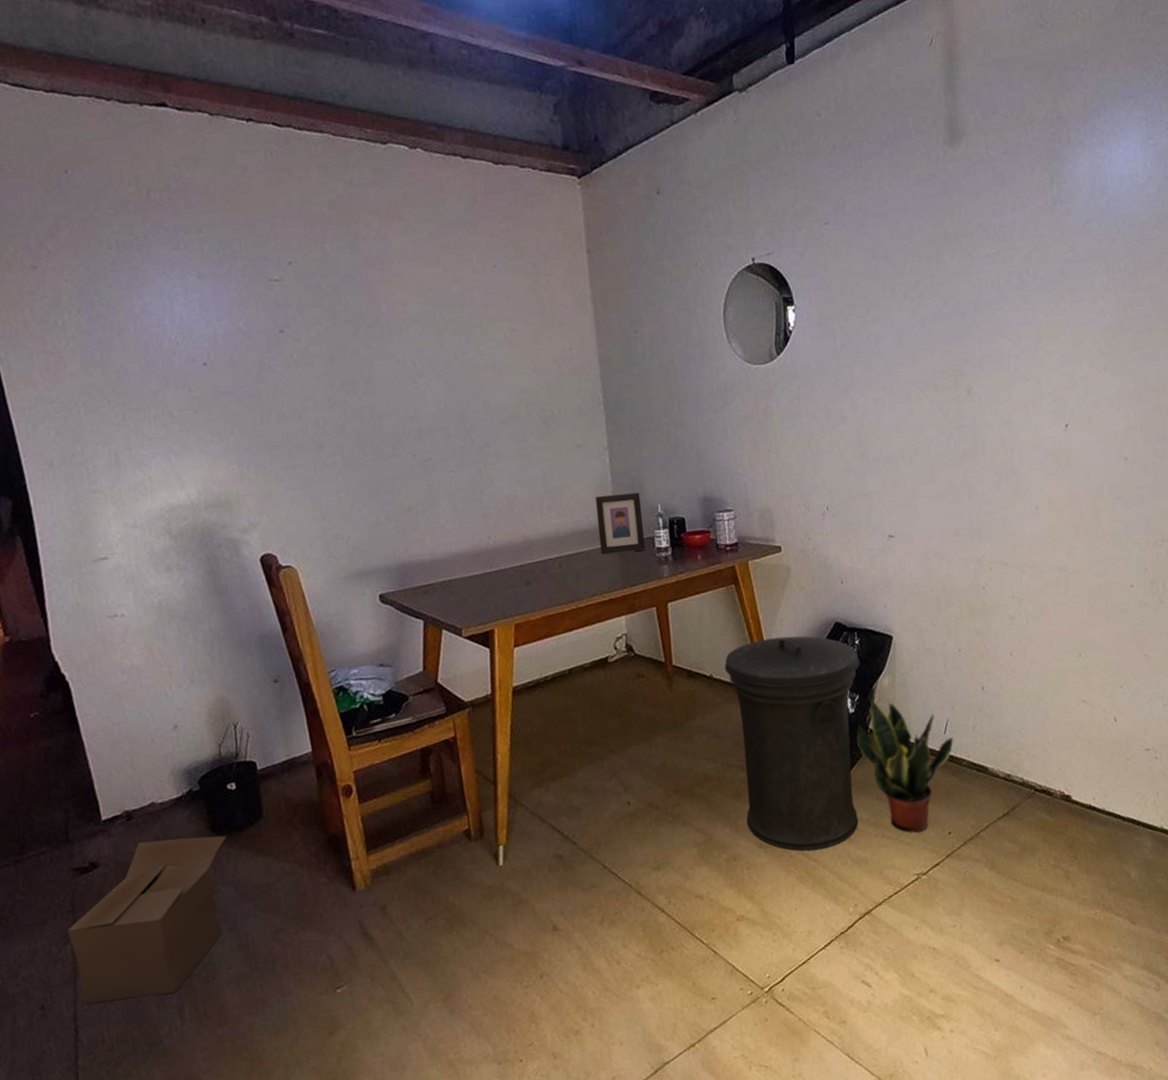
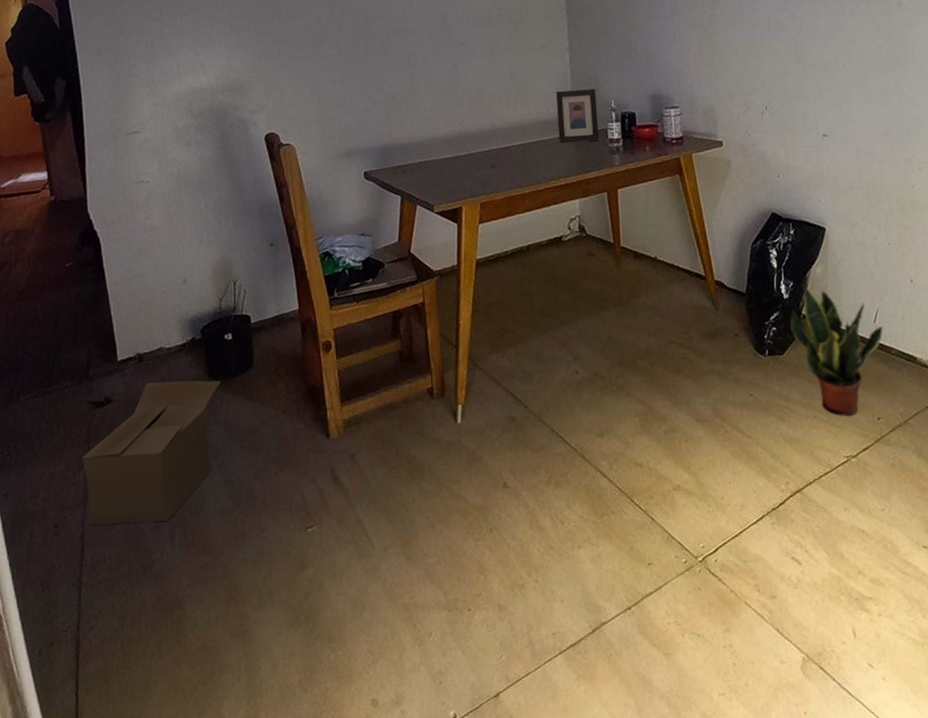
trash can: present [724,636,860,851] -> none [667,224,794,427]

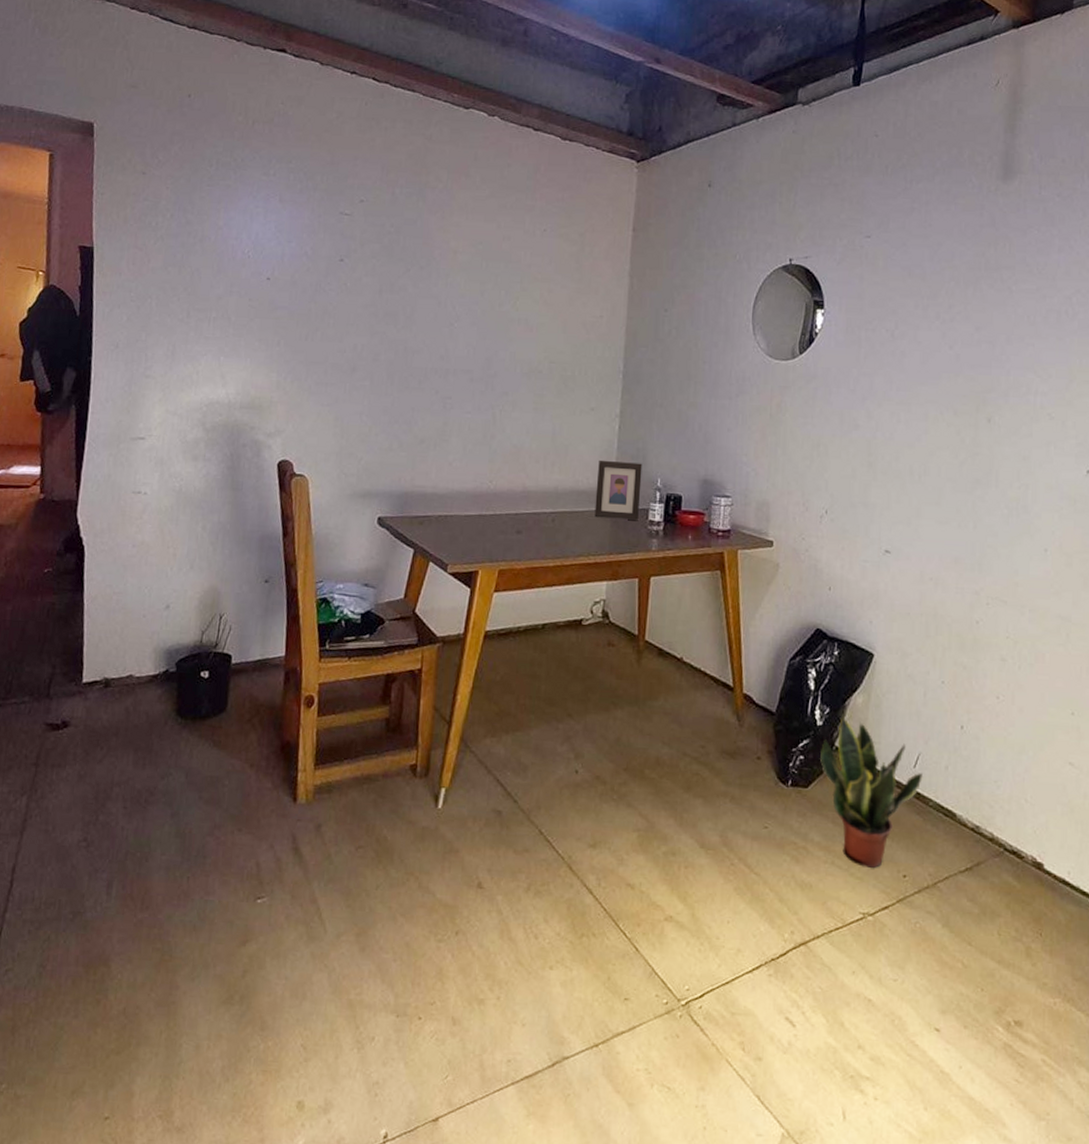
cardboard box: present [82,380,222,526] -> none [25,711,190,866]

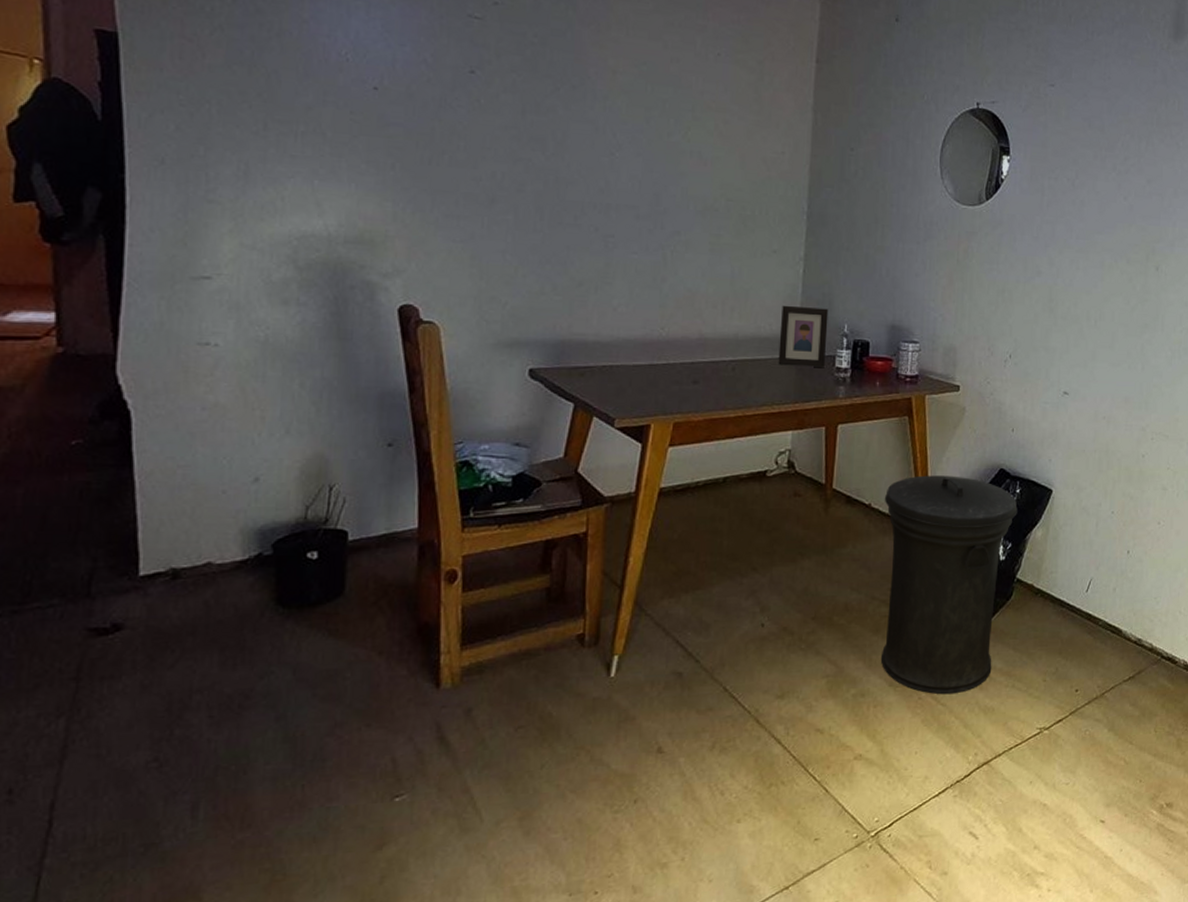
trash can: none [692,631,836,863] -> present [880,475,1018,694]
potted plant: present [820,715,923,868] -> none [1003,549,1094,687]

